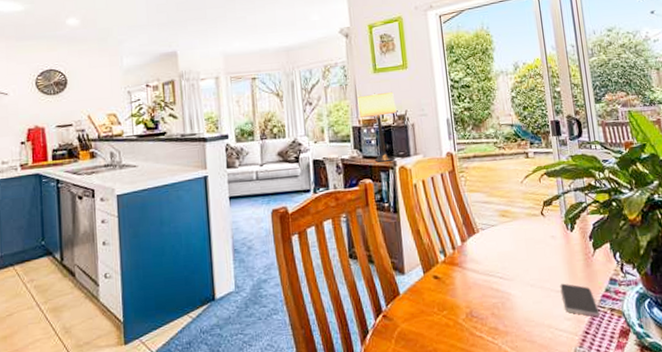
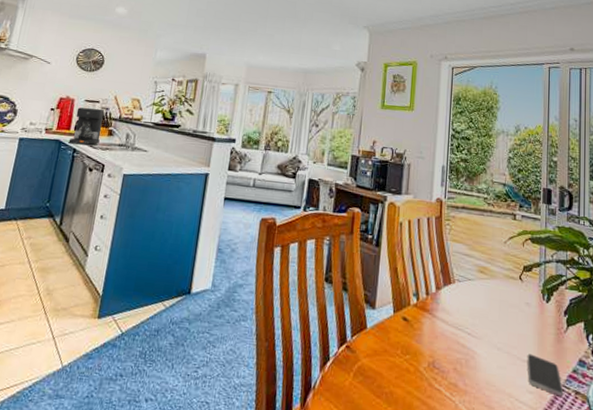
coffee maker: none [49,131,83,175] -> present [68,107,105,145]
table lamp: present [357,91,397,163] -> none [360,127,397,196]

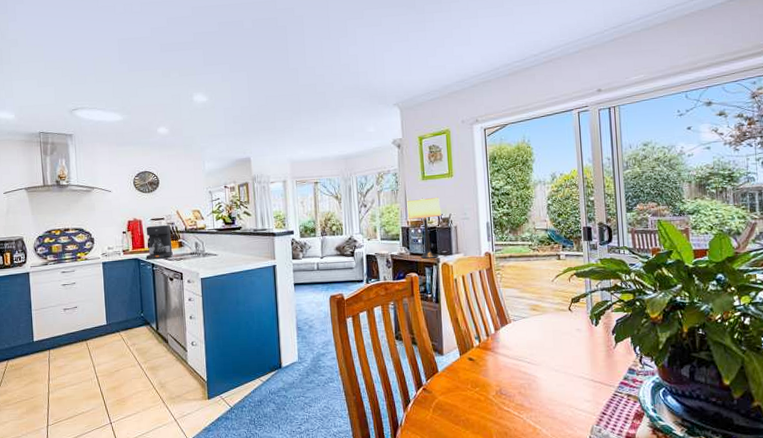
table lamp: none [360,127,397,196] -> present [407,197,442,260]
mobile phone: present [527,353,564,397] -> none [582,370,617,401]

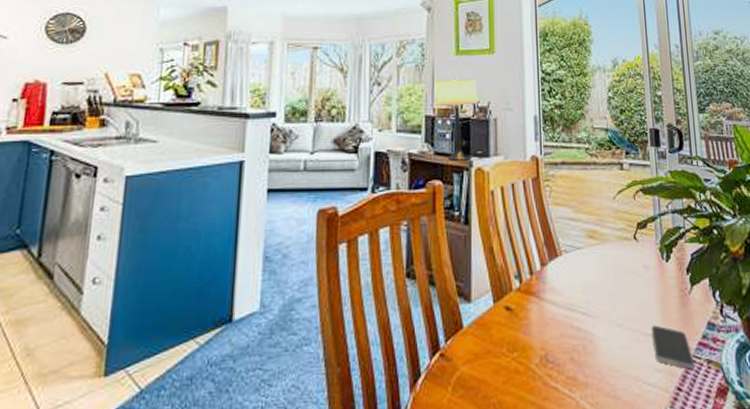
coffee maker: present [146,224,173,260] -> none [42,92,92,144]
mobile phone: none [582,370,617,401] -> present [651,325,696,370]

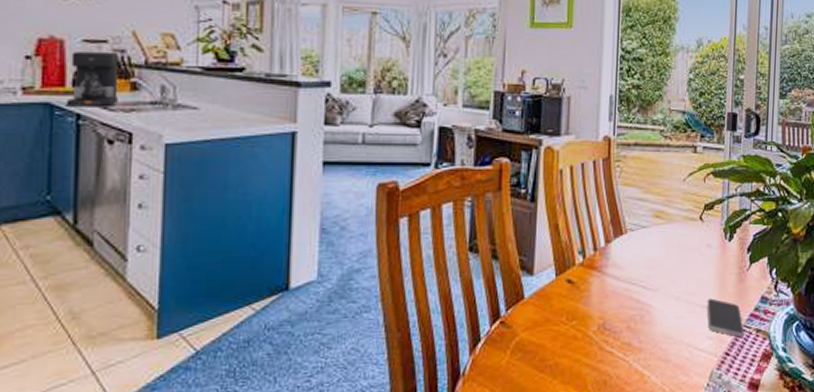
coffee maker: none [42,92,92,144] -> present [66,51,119,107]
table lamp: present [434,78,478,162] -> none [504,52,552,140]

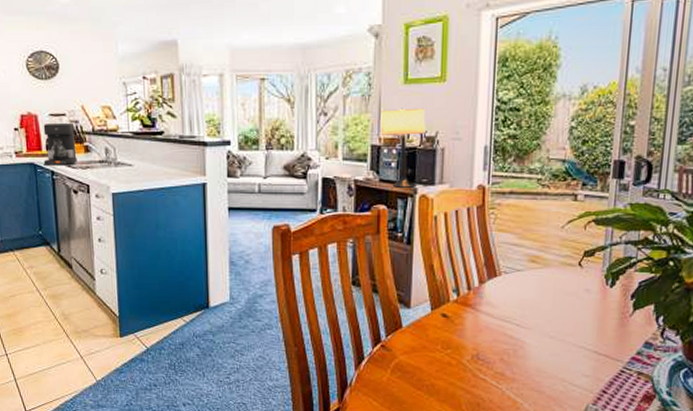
table lamp: none [504,52,552,140] -> present [380,108,426,189]
mobile phone: present [707,298,745,338] -> none [584,339,625,378]

